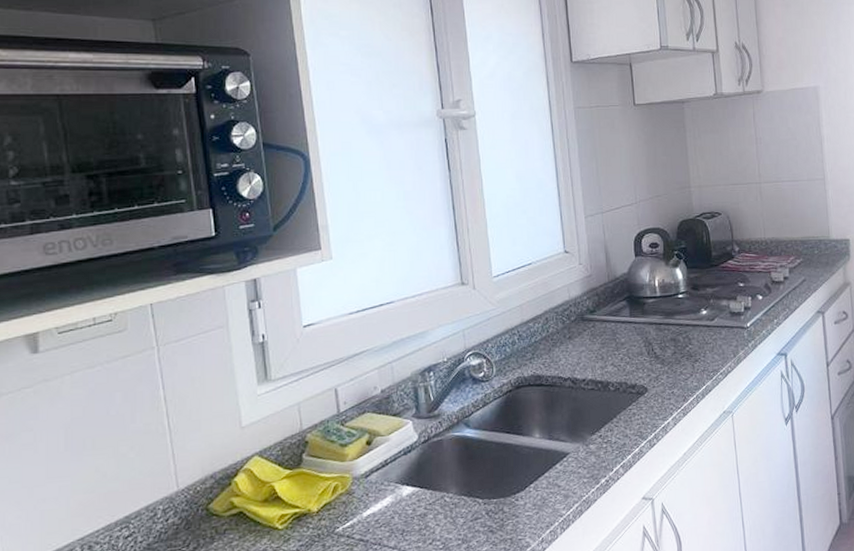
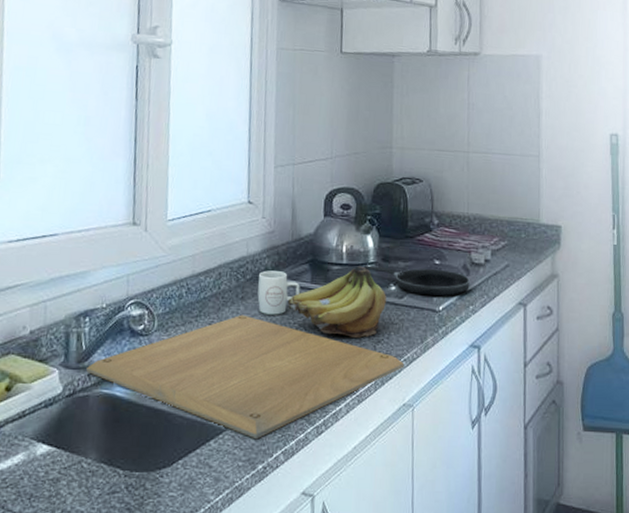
chopping board: none [437,352,721,458] -> present [86,314,405,440]
mug: none [581,310,621,350] -> present [257,270,300,315]
fruit: none [609,296,699,360] -> present [286,266,386,338]
frying pan: none [675,290,772,316] -> present [363,265,470,297]

